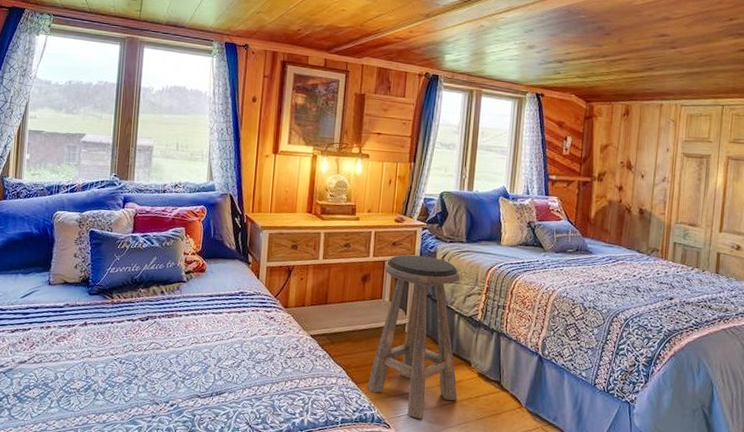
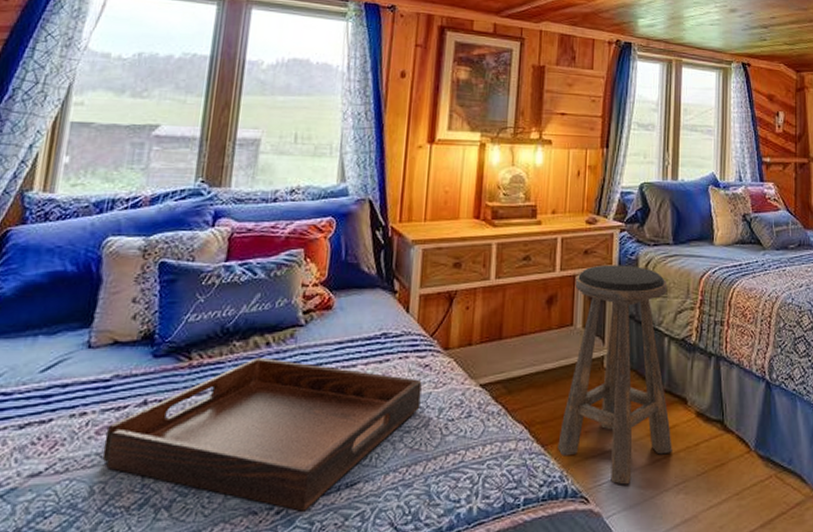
serving tray: none [61,301,268,407] -> present [102,357,422,512]

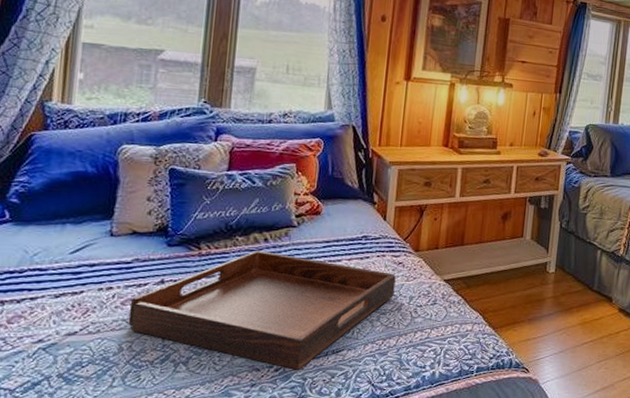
stool: present [558,264,672,485] -> none [506,190,604,360]

